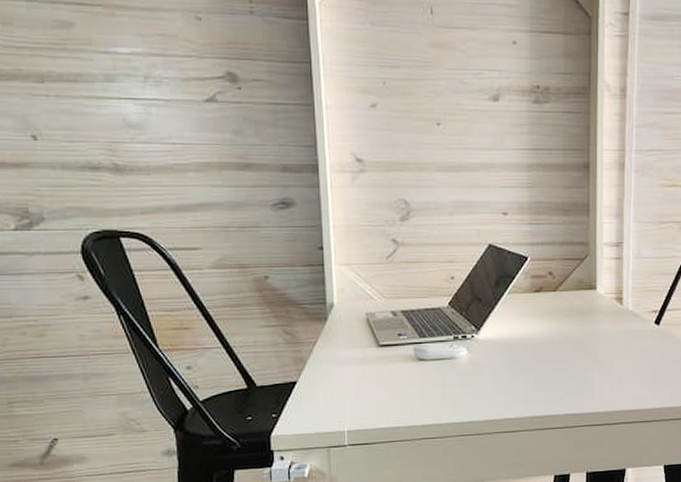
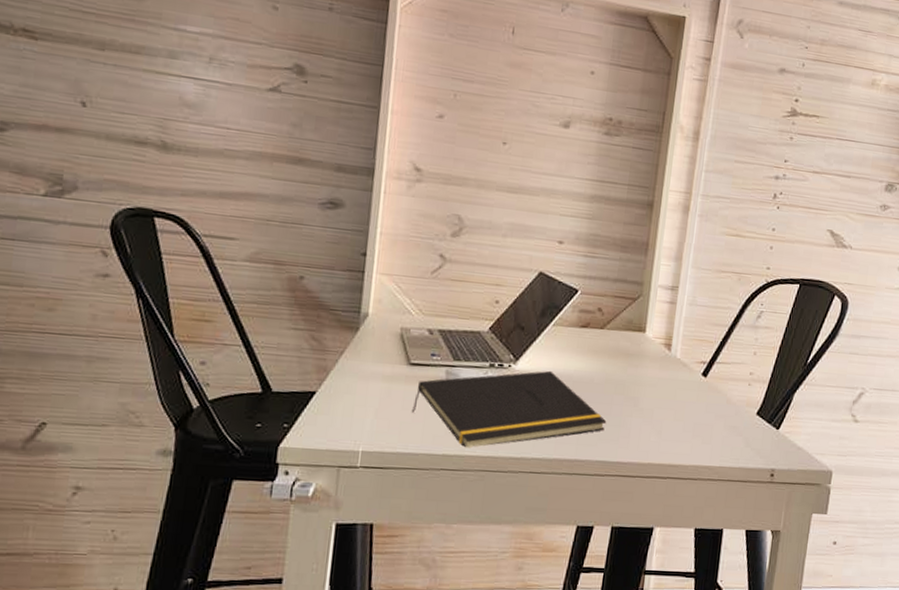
notepad: none [387,336,570,416] -> present [411,370,607,447]

